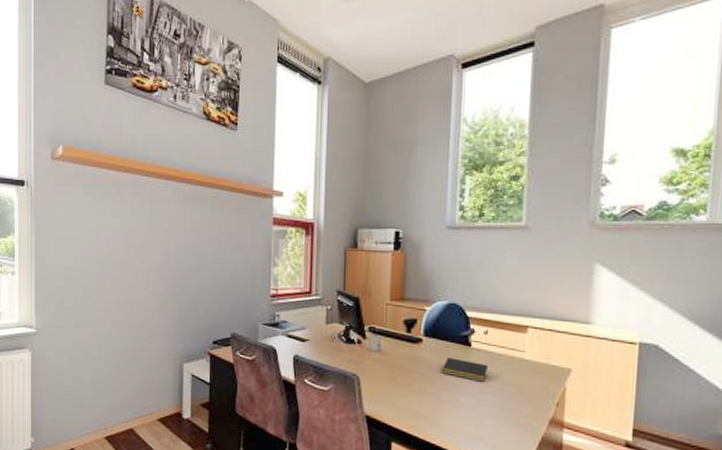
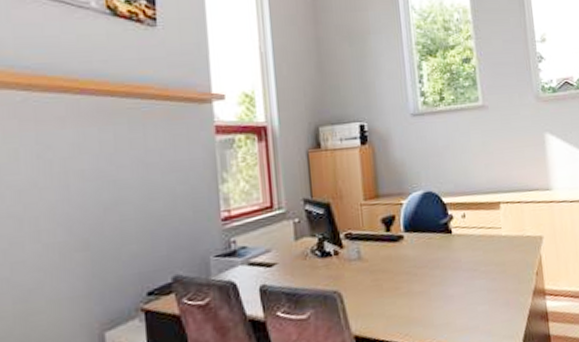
notepad: present [441,357,488,382] -> none [426,248,471,268]

